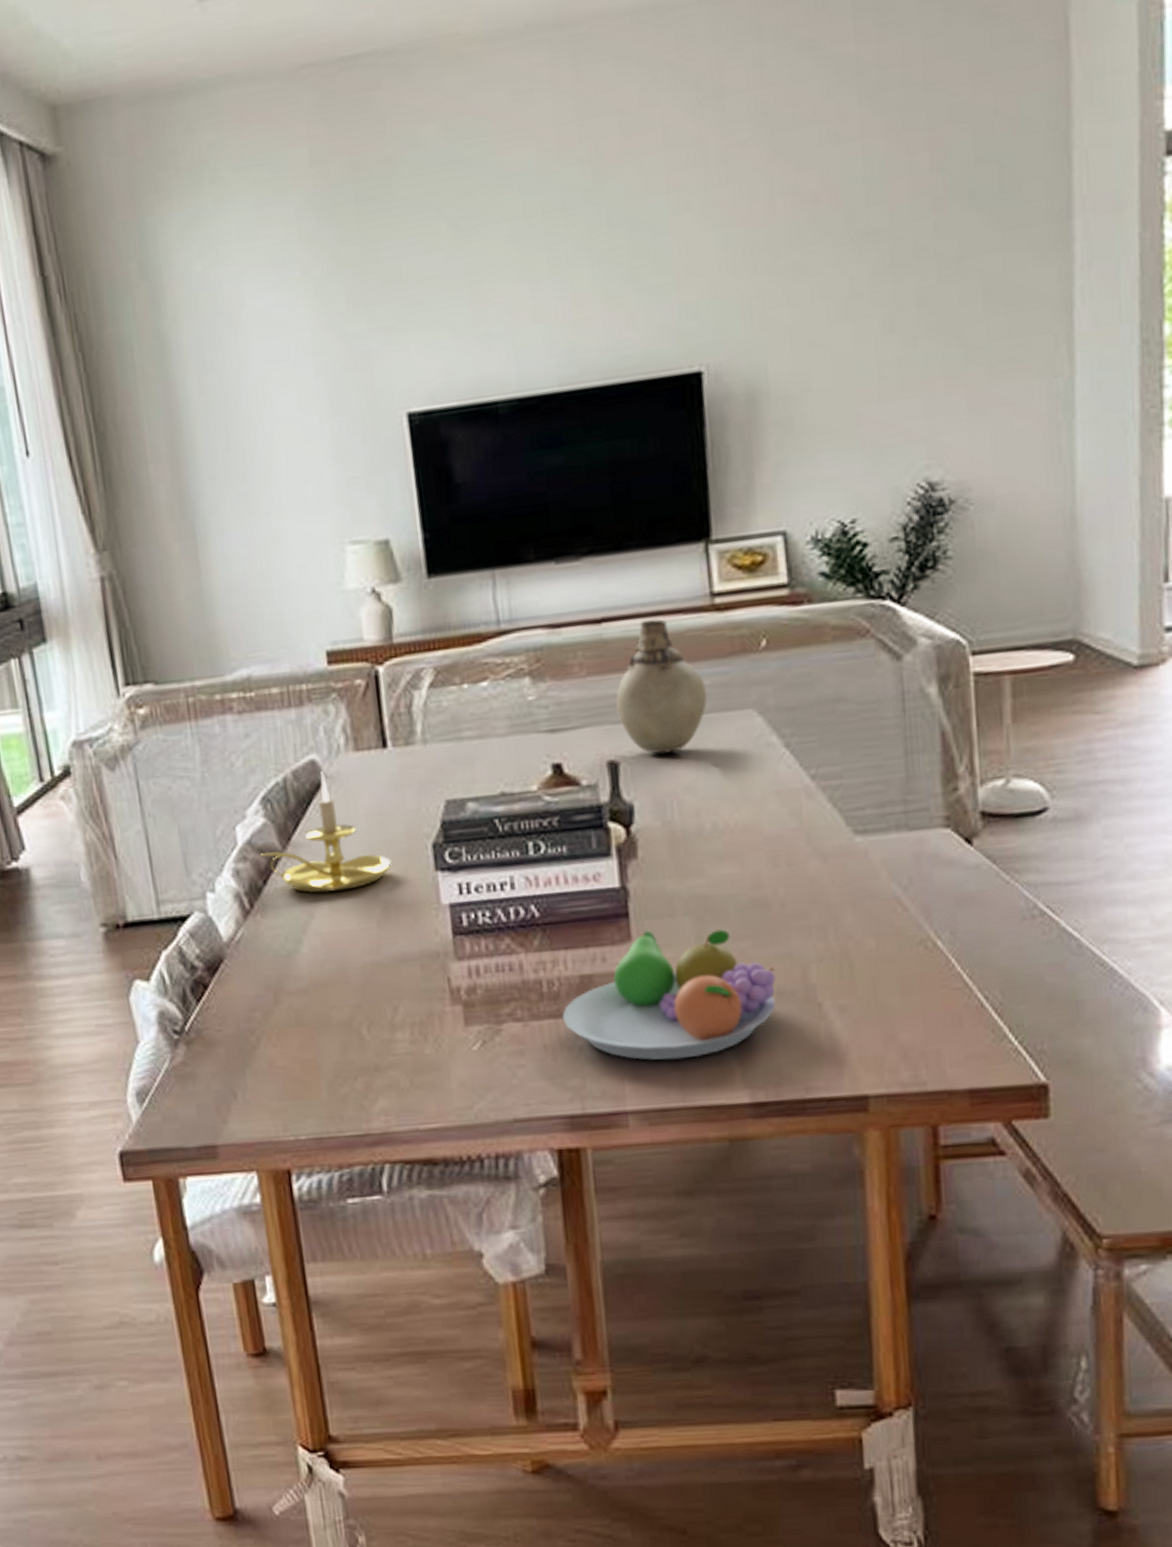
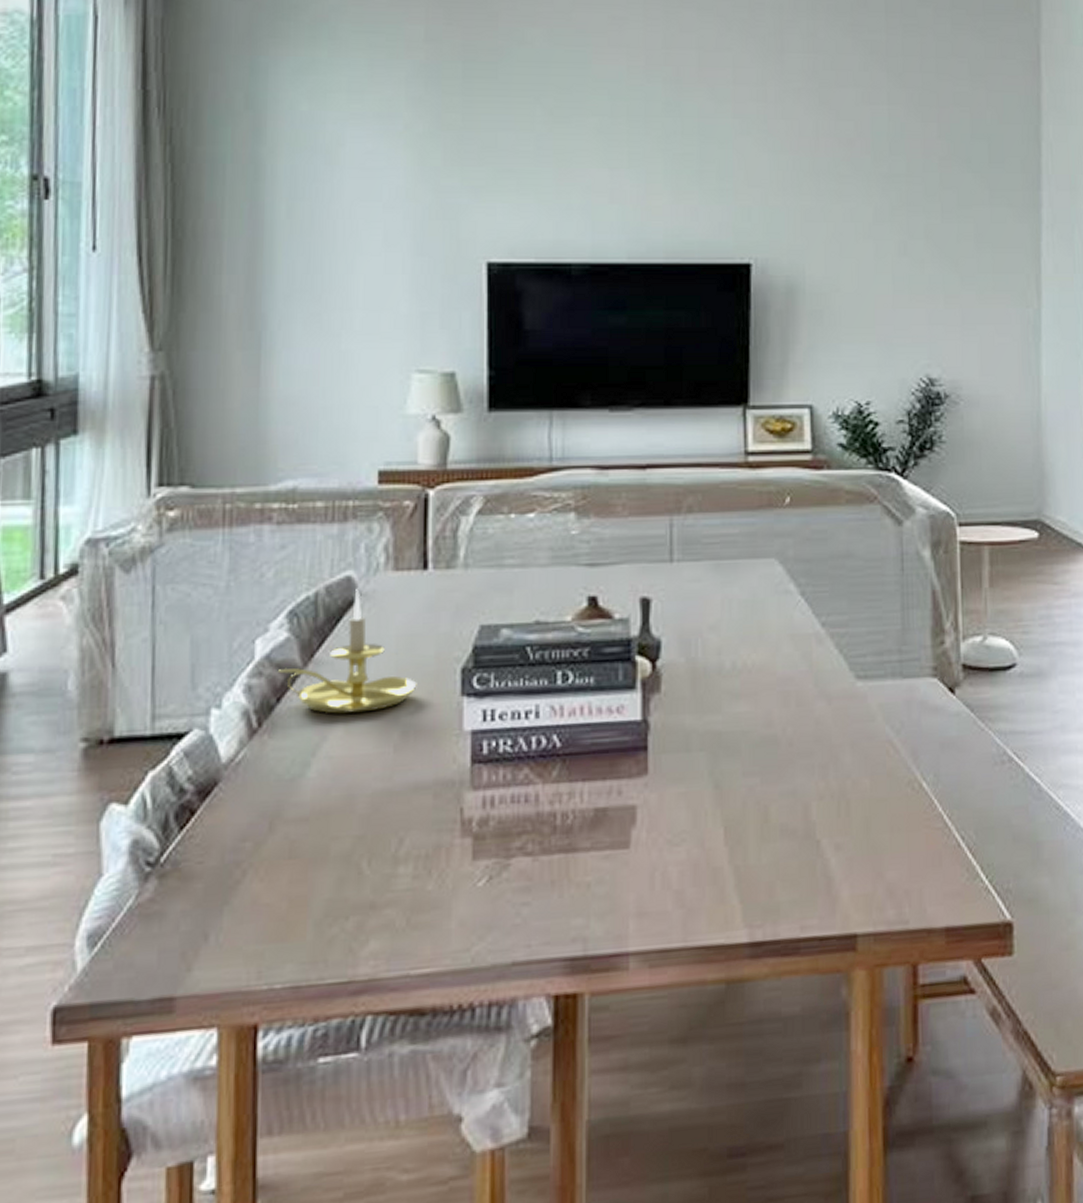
fruit bowl: present [562,929,776,1060] -> none [573,764,780,898]
vase: present [616,619,707,754] -> none [653,470,735,594]

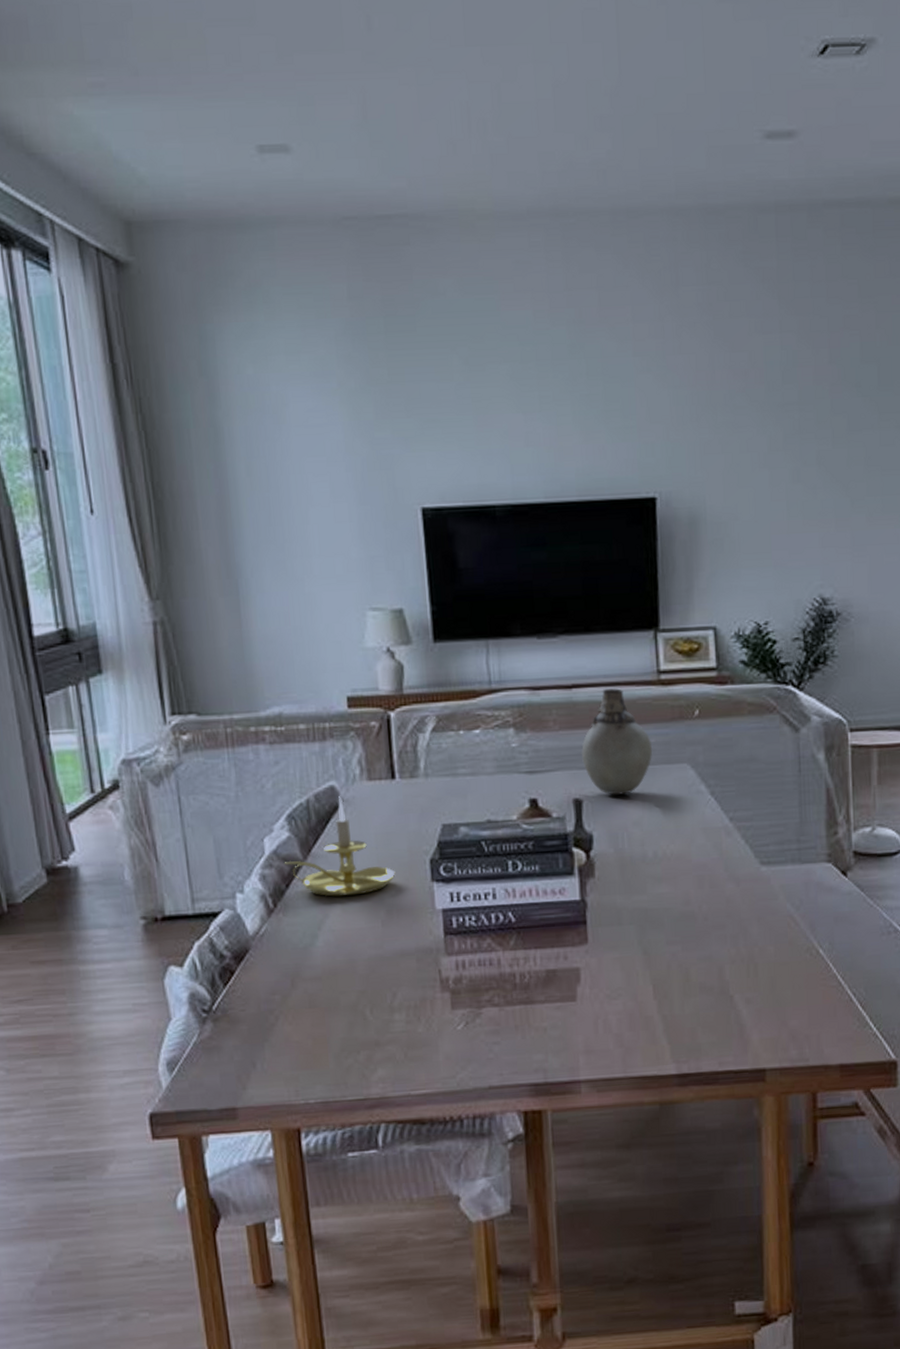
vase: none [653,470,735,594] -> present [582,688,652,795]

